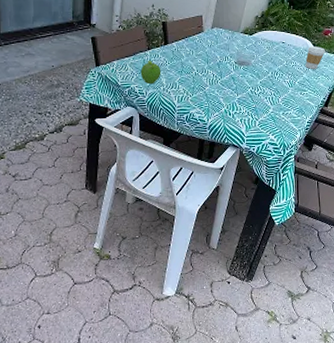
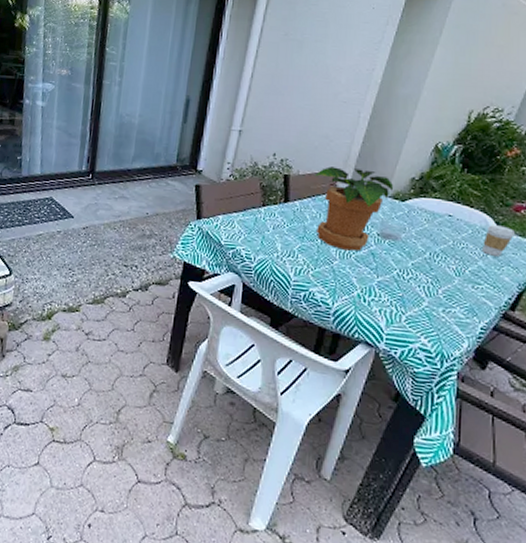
fruit: present [140,60,161,84] -> none [250,218,277,248]
potted plant: none [185,12,244,78] -> present [314,166,394,251]

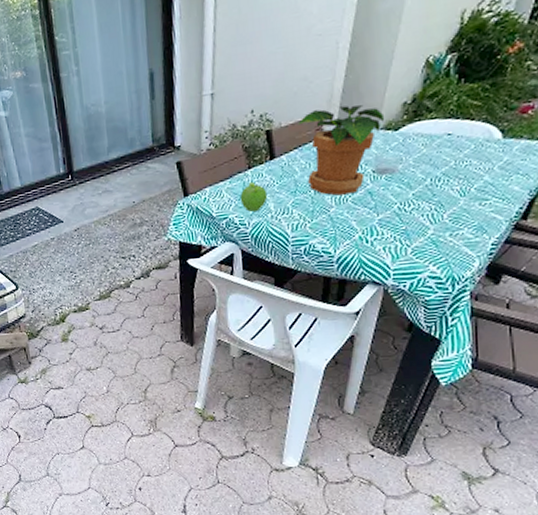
fruit: none [250,218,277,248] -> present [240,181,268,212]
coffee cup: present [482,224,515,257] -> none [487,132,522,167]

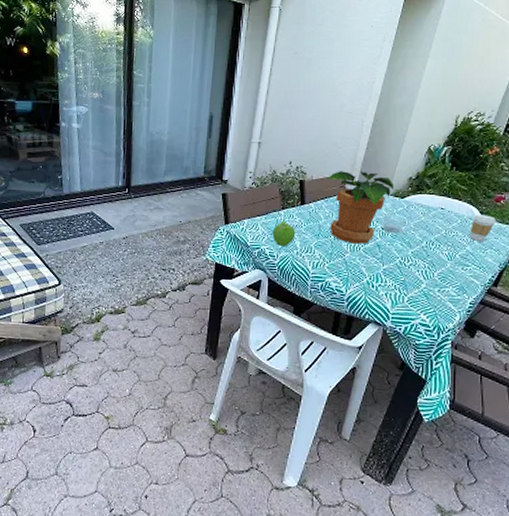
coffee cup: none [487,132,522,167] -> present [470,213,496,241]

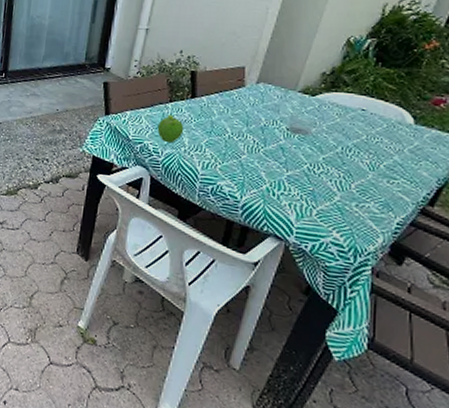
potted plant: present [326,171,395,244] -> none [222,62,304,146]
coffee cup: present [470,213,496,241] -> none [398,118,433,151]

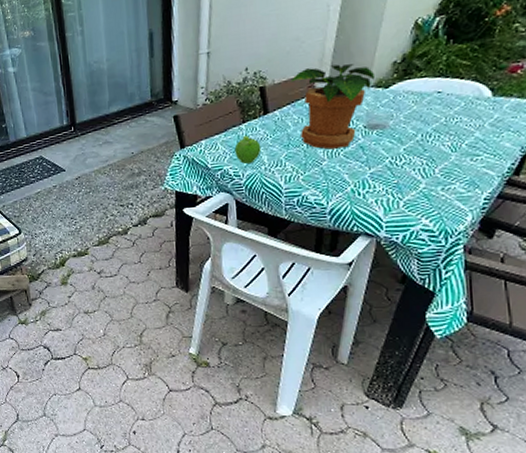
potted plant: none [222,62,304,146] -> present [290,64,376,150]

